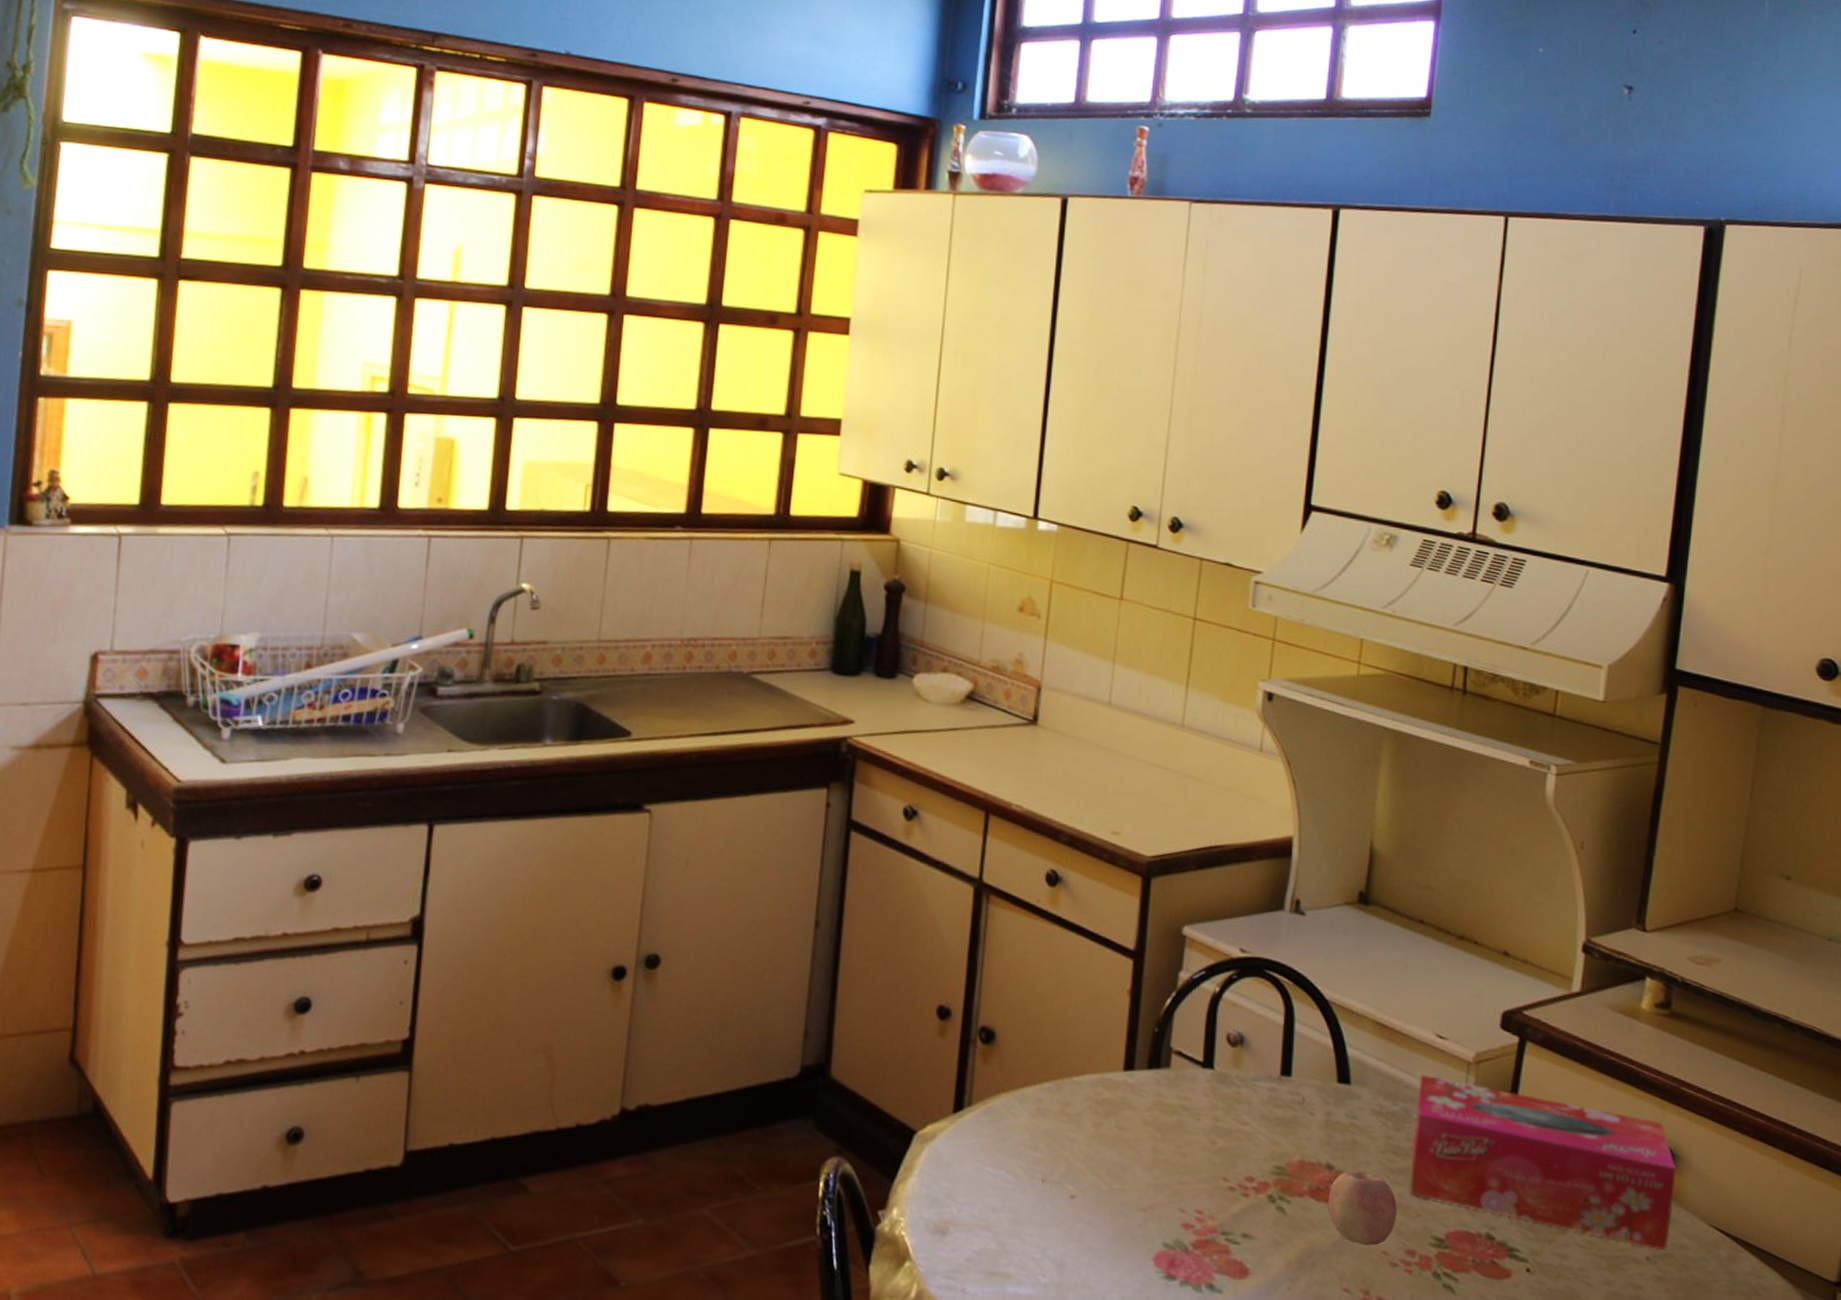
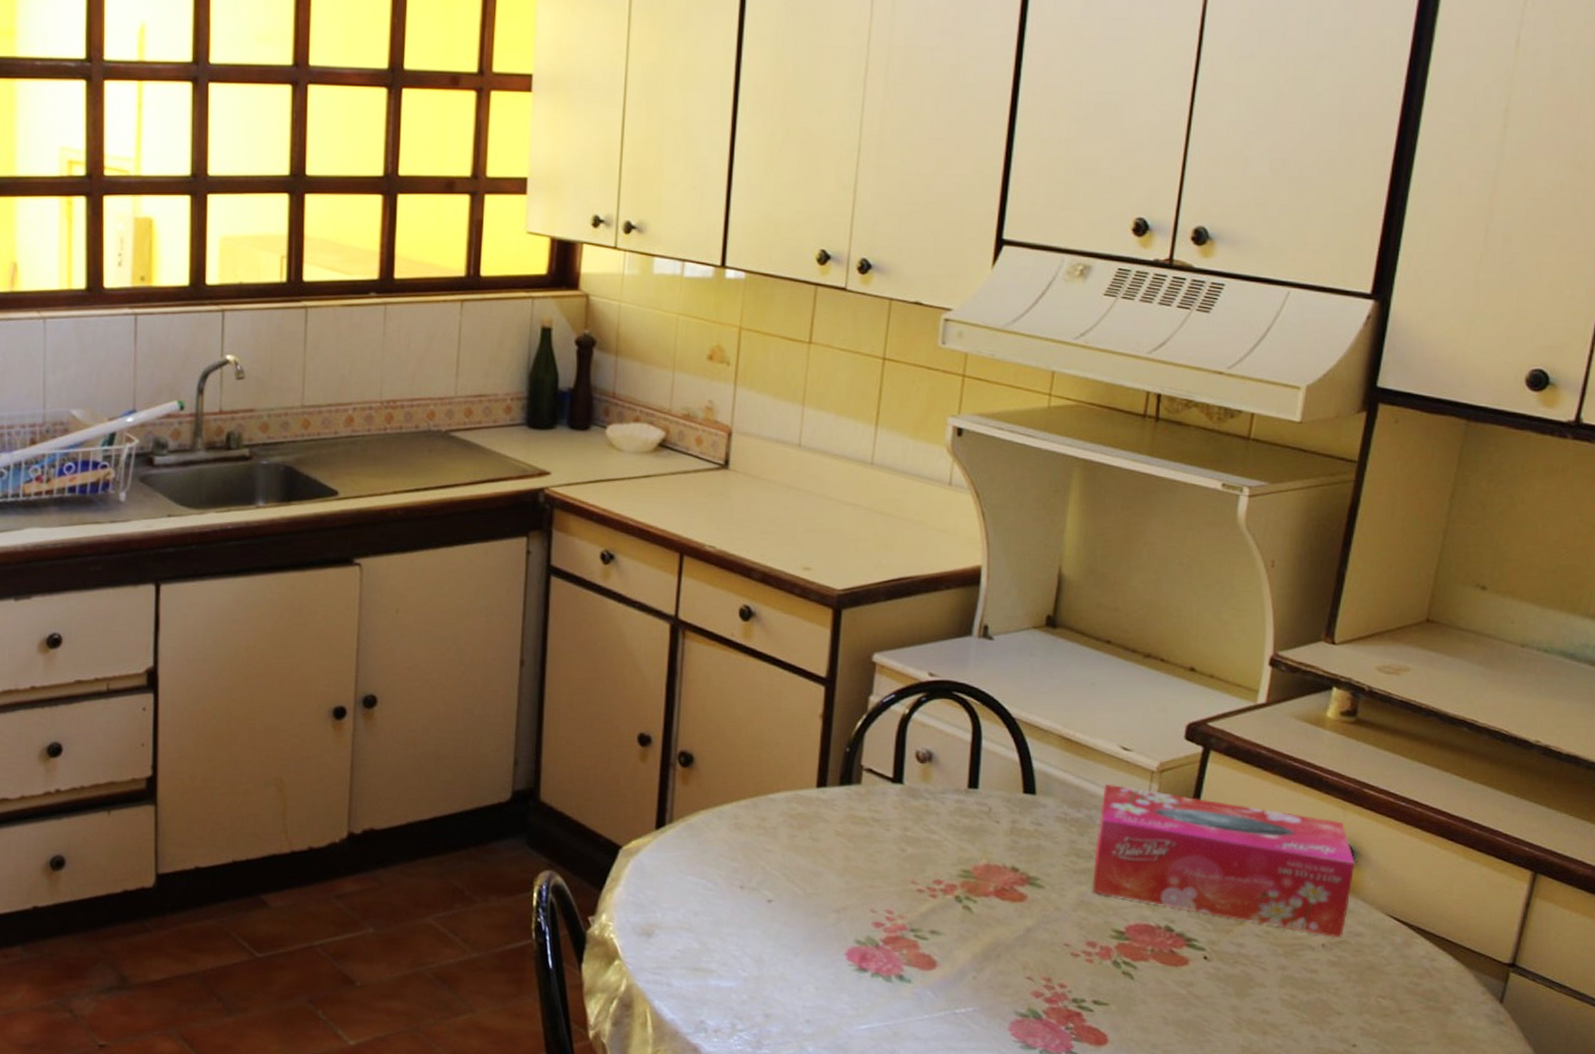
fruit: present [1328,1170,1397,1246] -> none [1013,872,1079,939]

